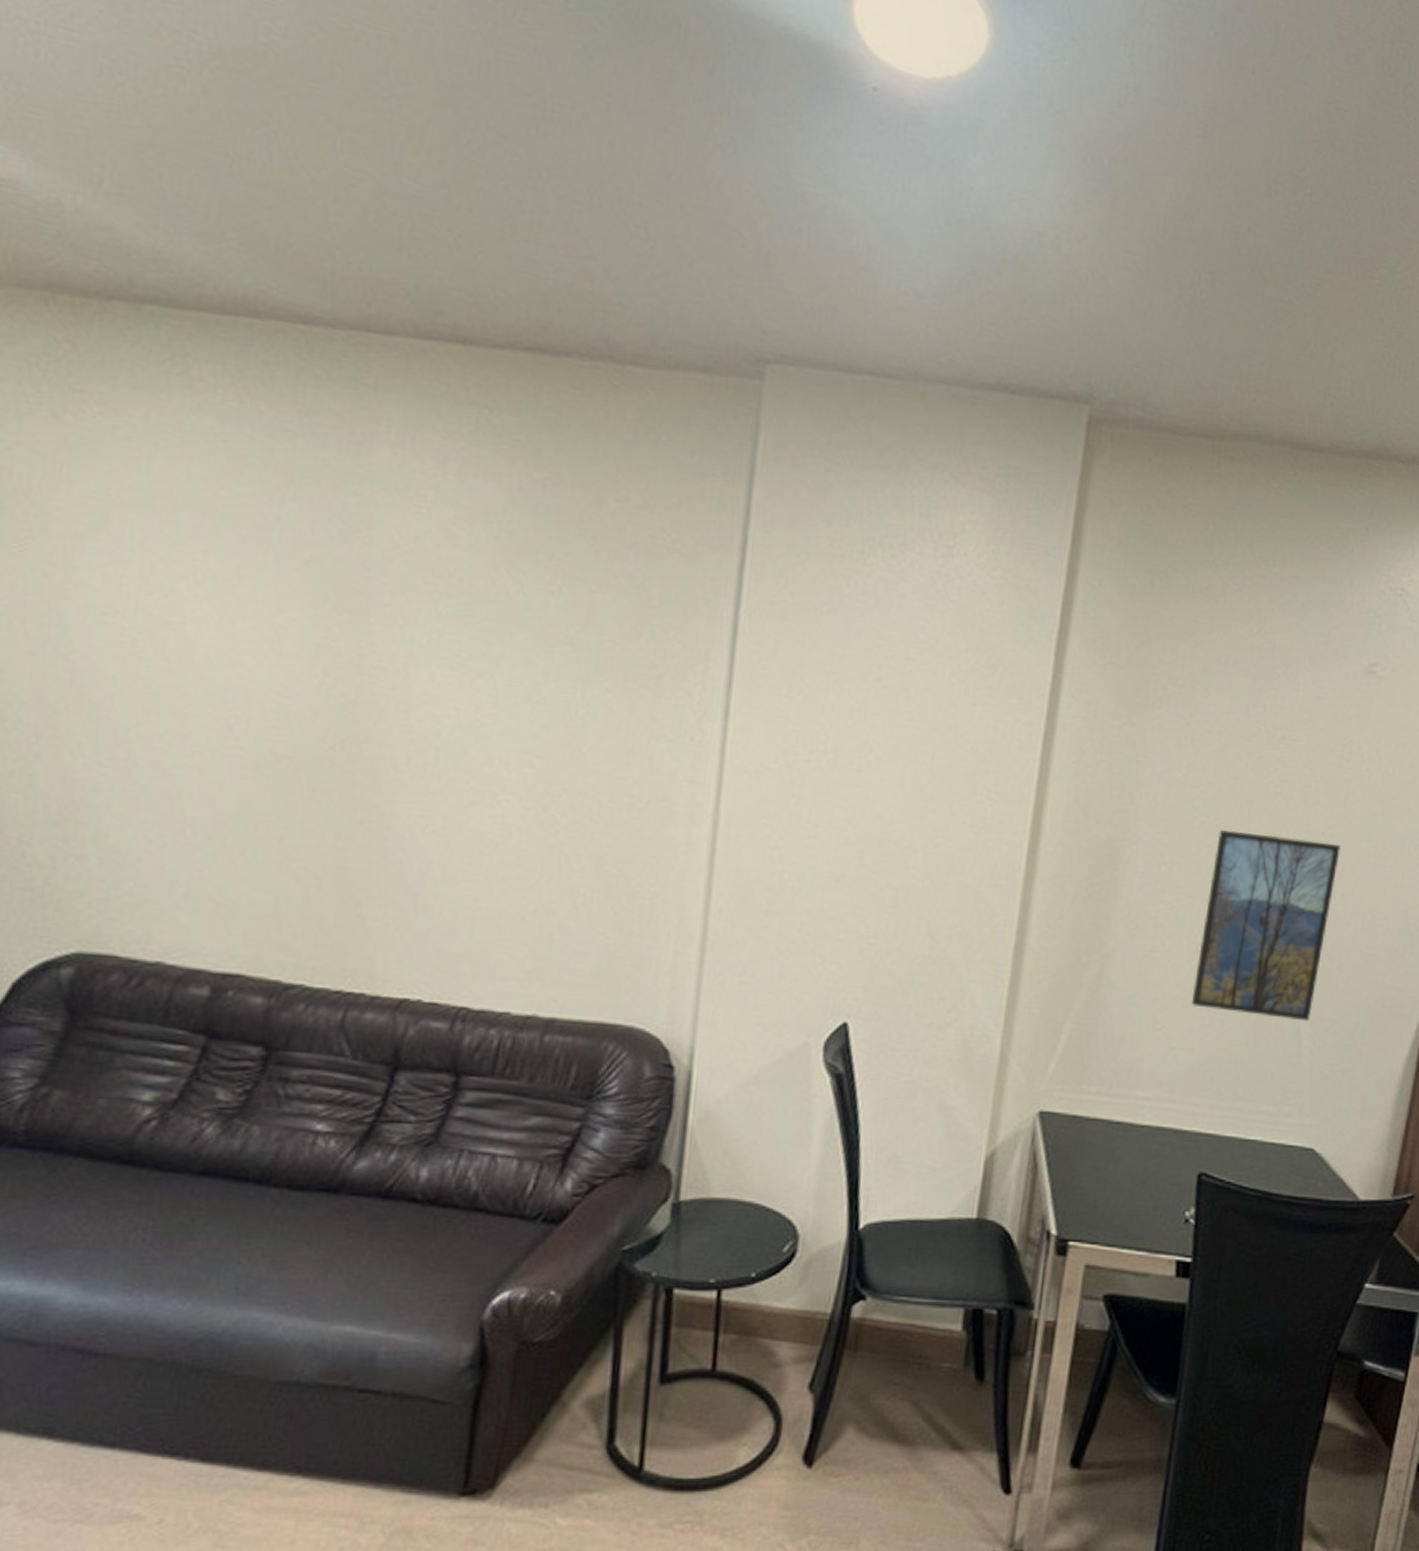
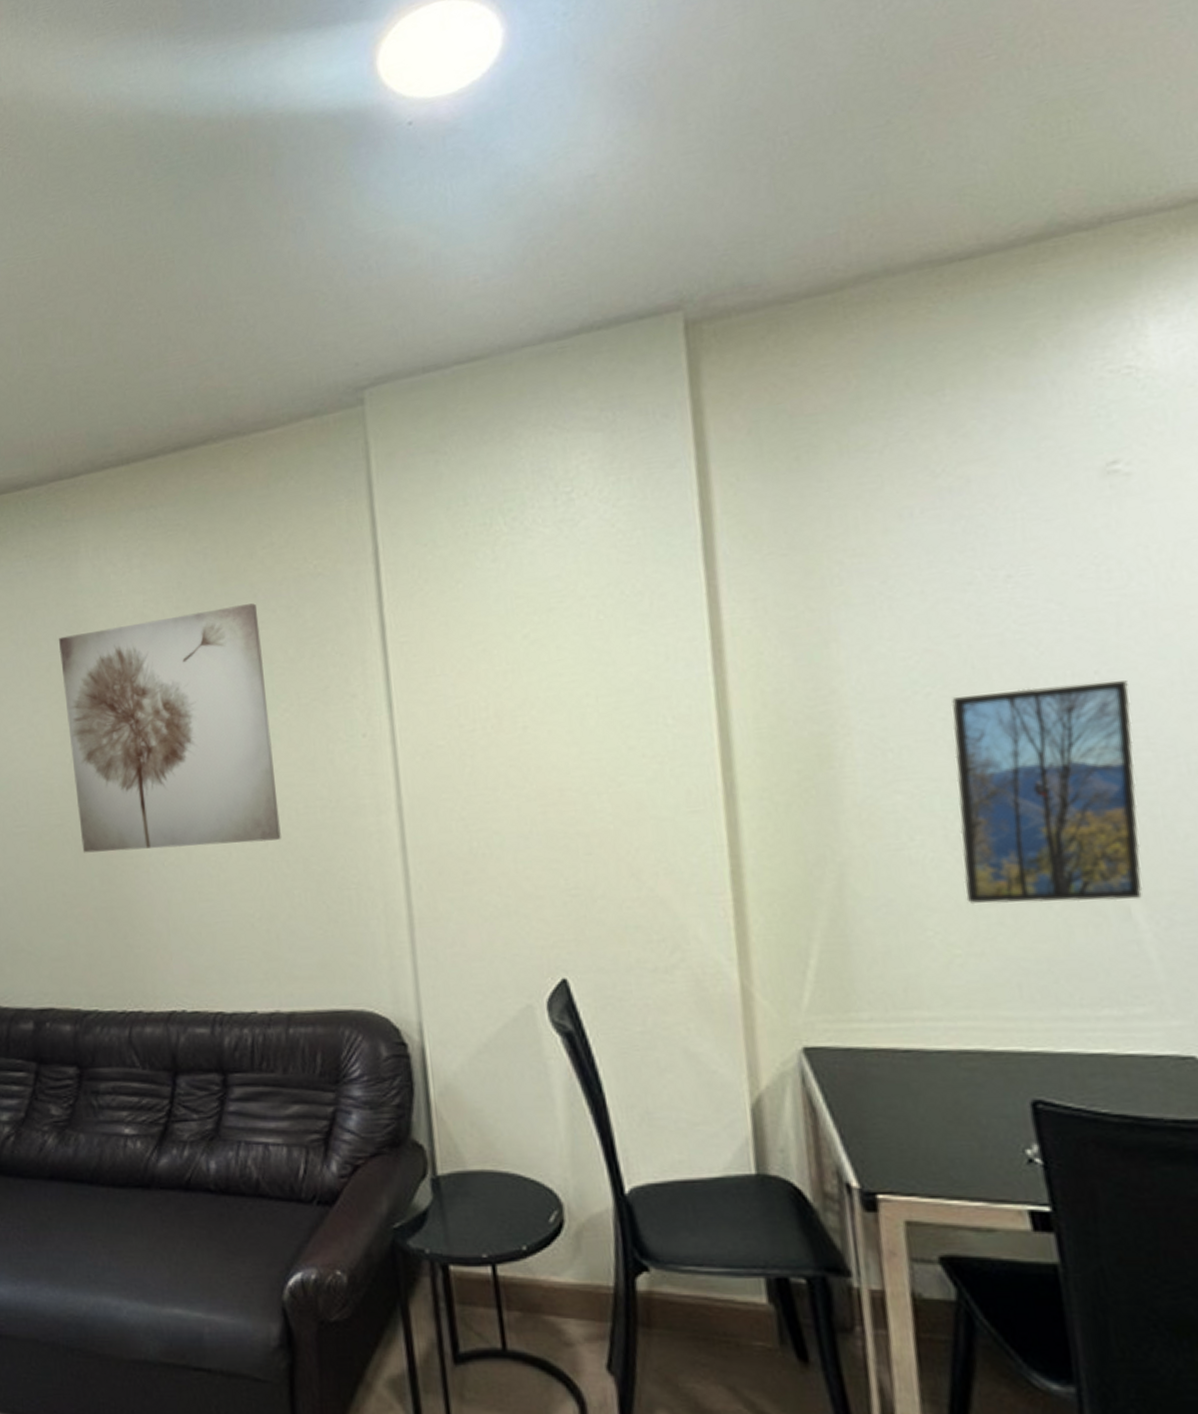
wall art: none [317,527,597,830] -> present [59,603,281,853]

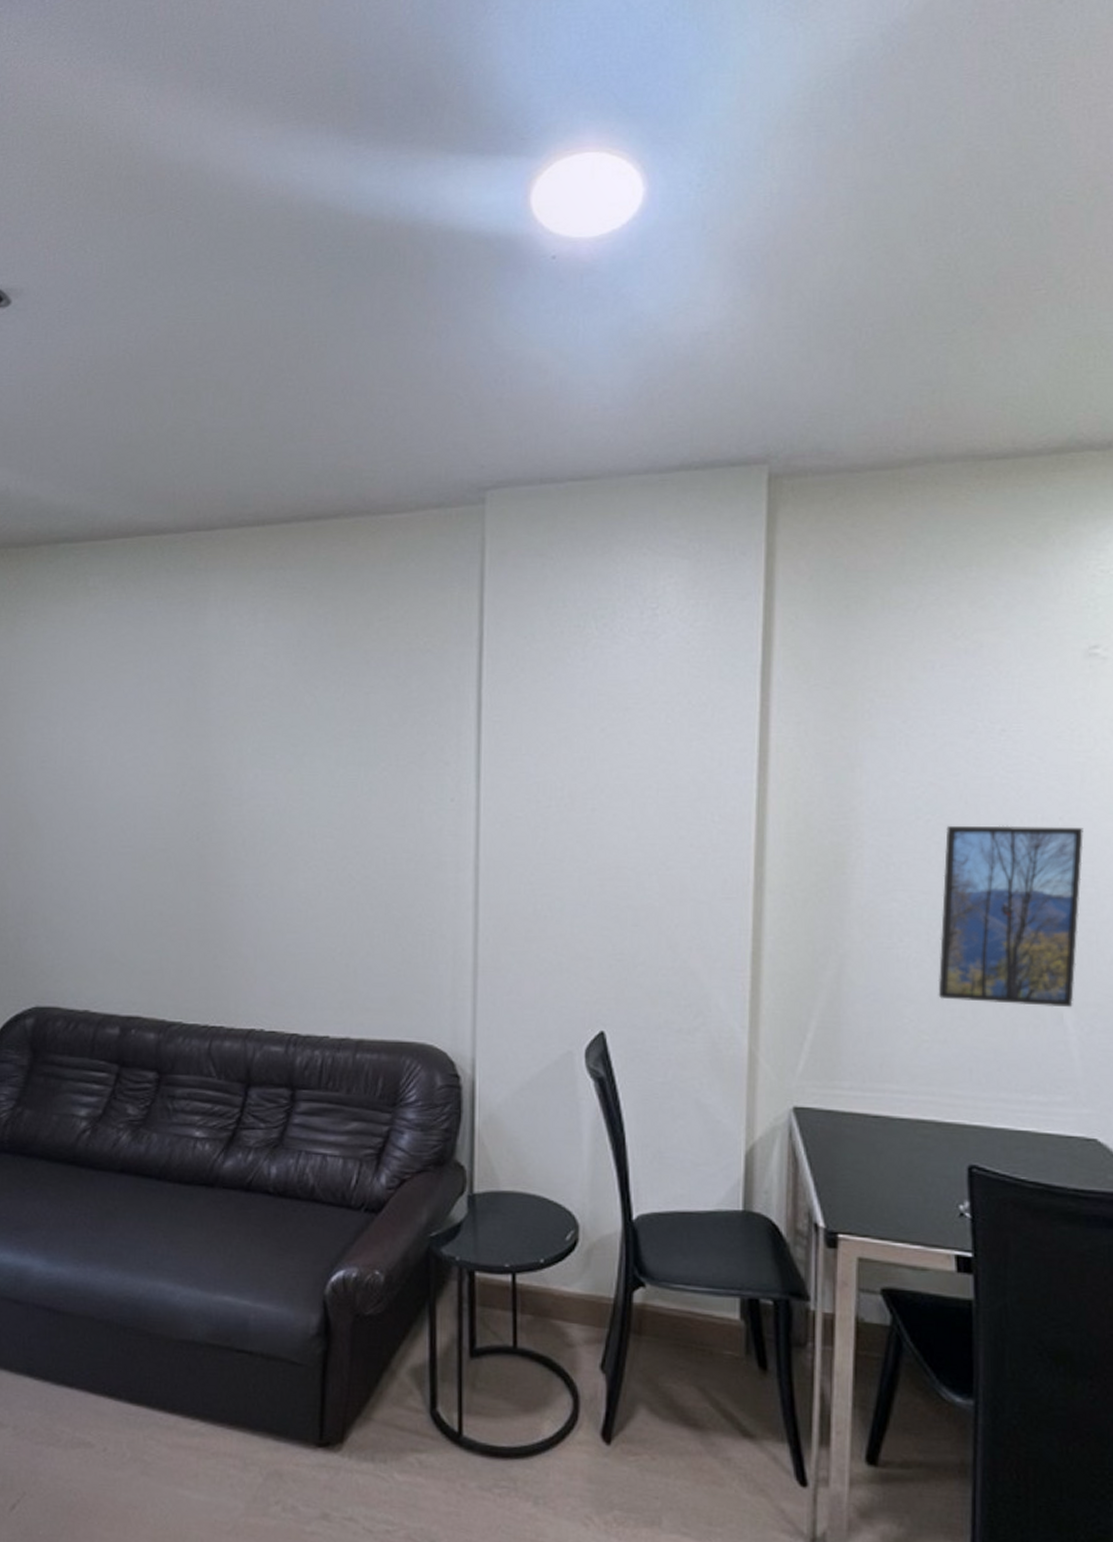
wall art: present [59,603,281,853] -> none [180,669,369,884]

